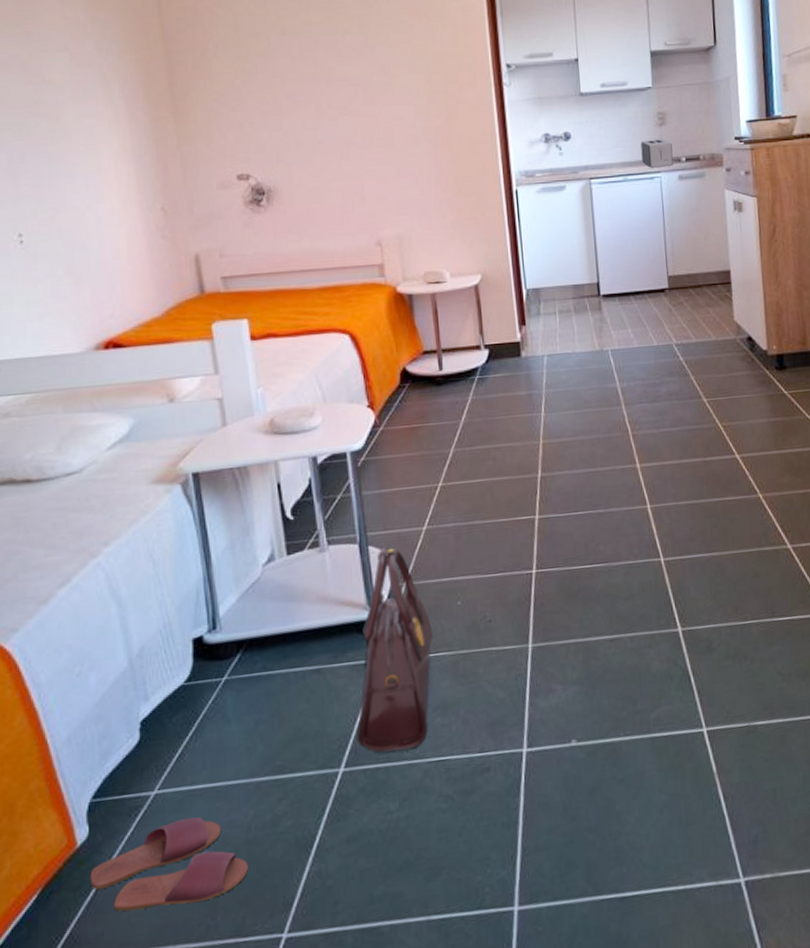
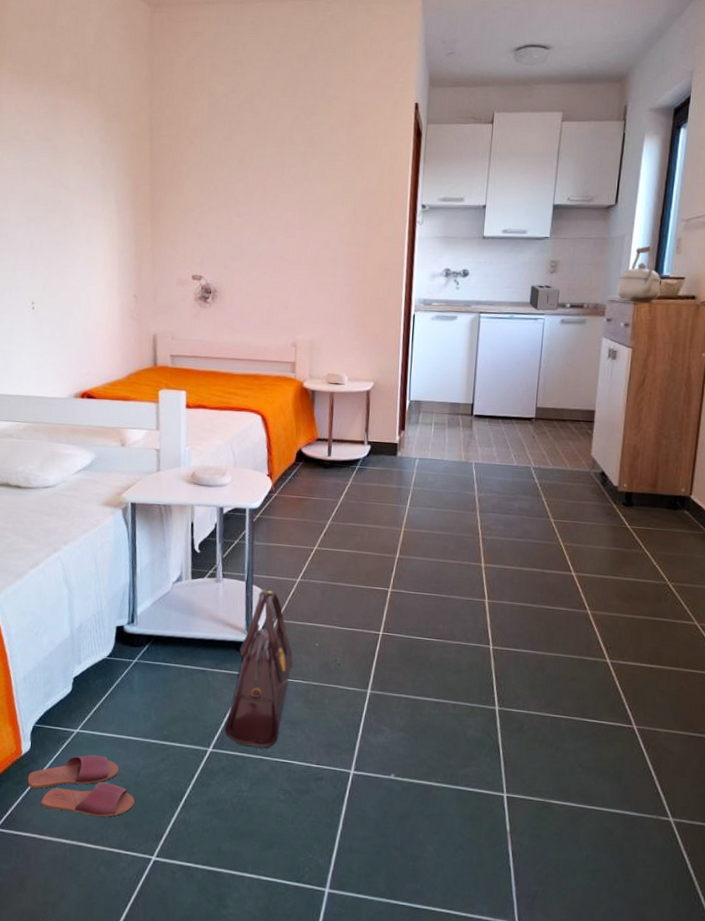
kettle: none [730,85,776,149] -> present [616,245,662,304]

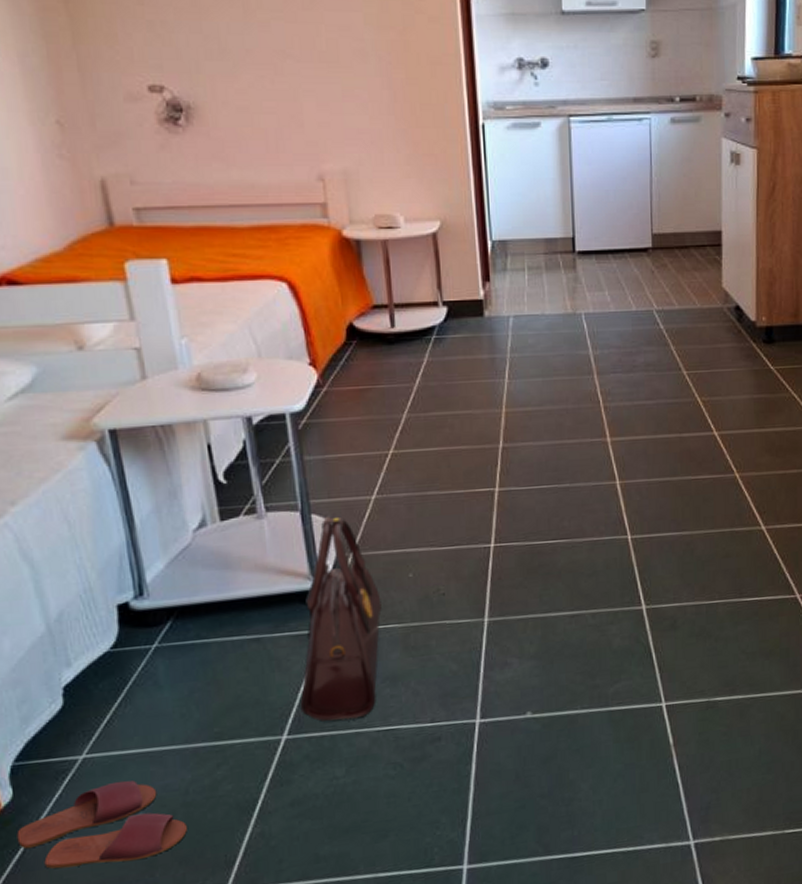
toaster: present [529,284,559,311] -> none [629,73,666,109]
kettle: present [616,245,662,304] -> none [732,16,785,91]

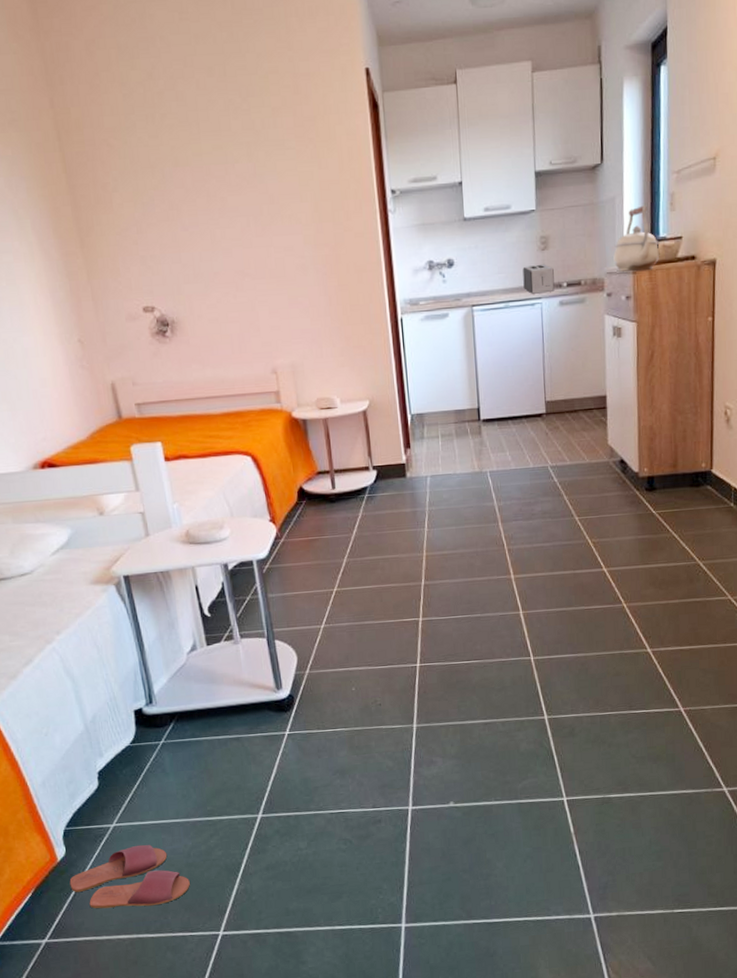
handbag: present [300,516,382,722] -> none [271,641,332,805]
toaster: none [629,73,666,109] -> present [522,264,555,295]
kettle: none [732,16,785,91] -> present [612,205,660,273]

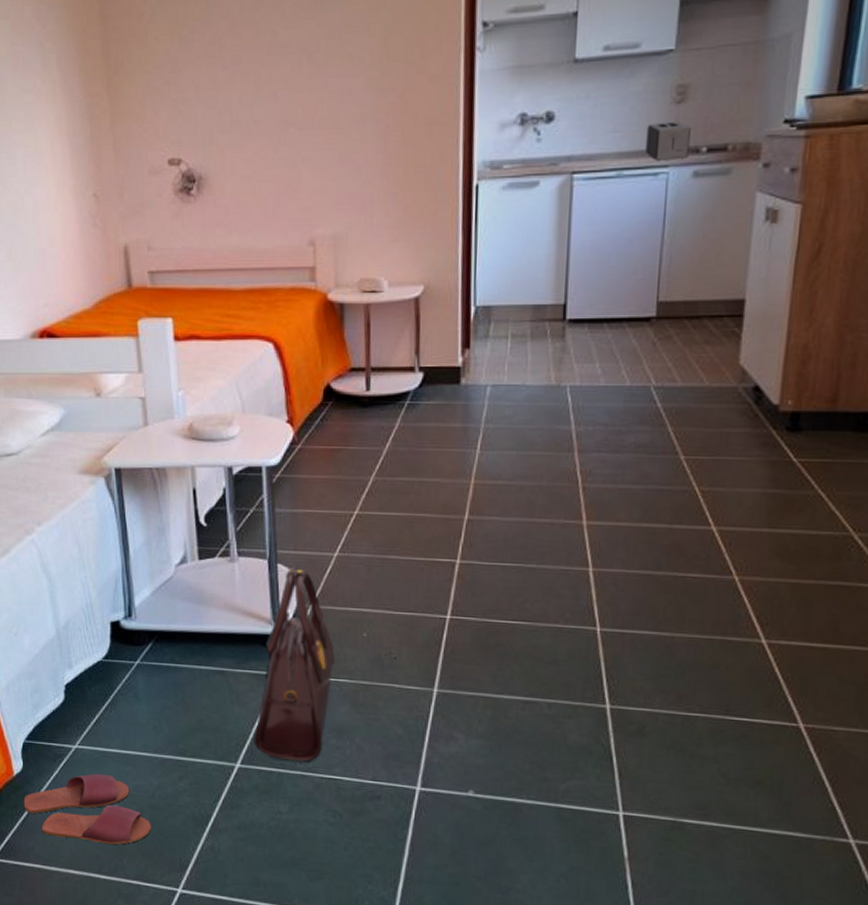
handbag: none [271,641,332,805] -> present [253,567,335,762]
kettle: present [612,205,660,273] -> none [777,45,849,136]

